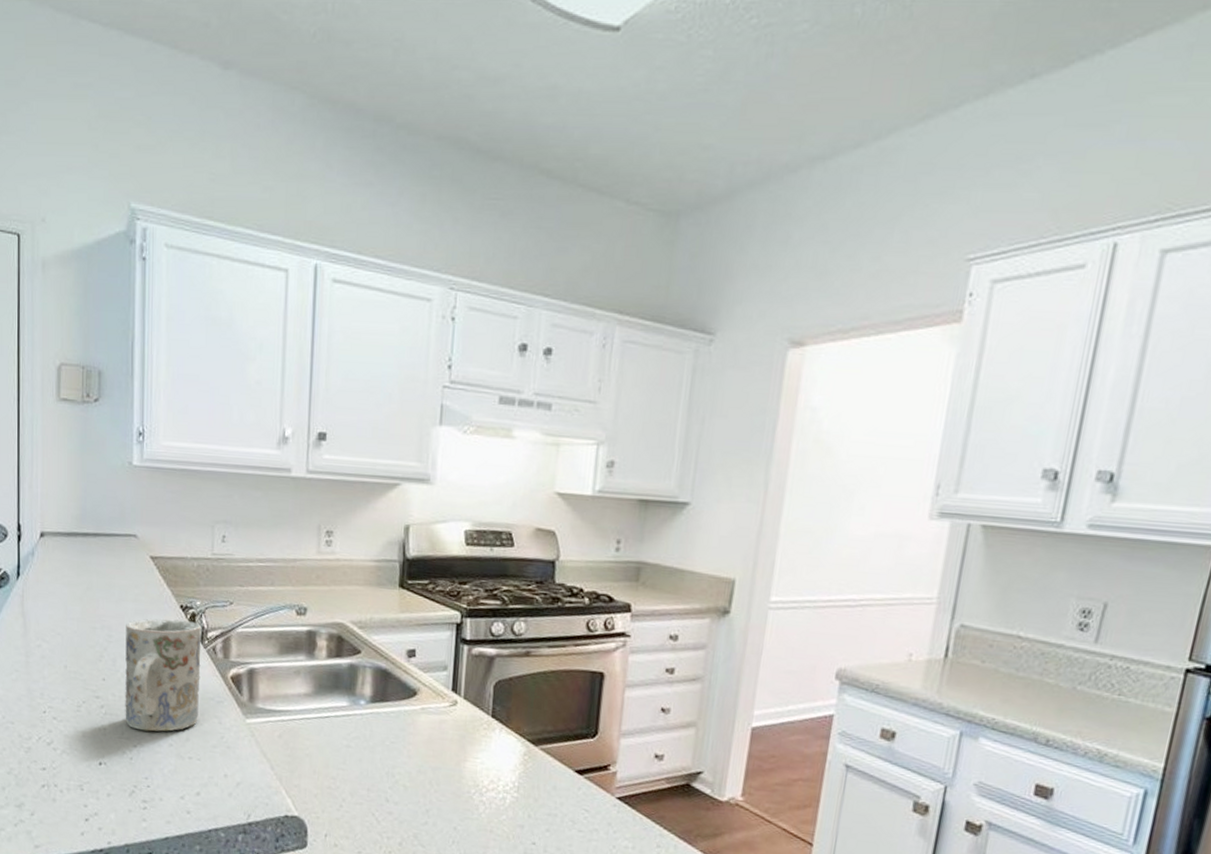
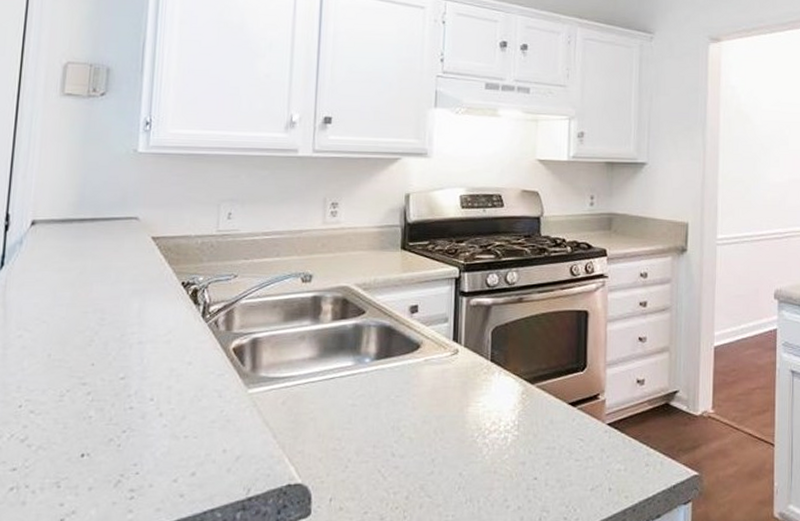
mug: present [125,618,202,732] -> none [114,297,203,414]

